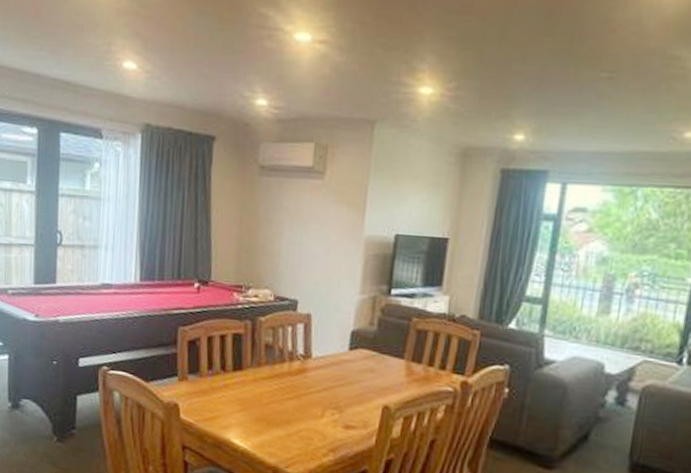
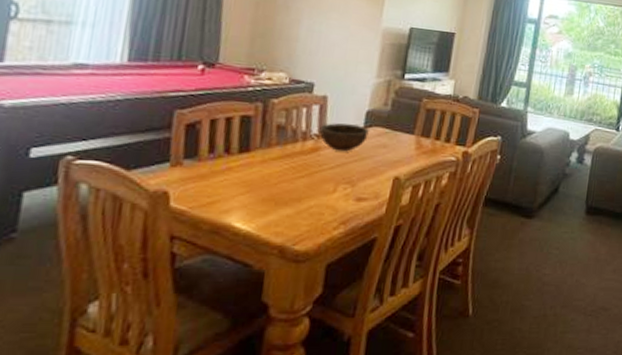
bowl: none [305,343,355,374] -> present [320,123,369,151]

